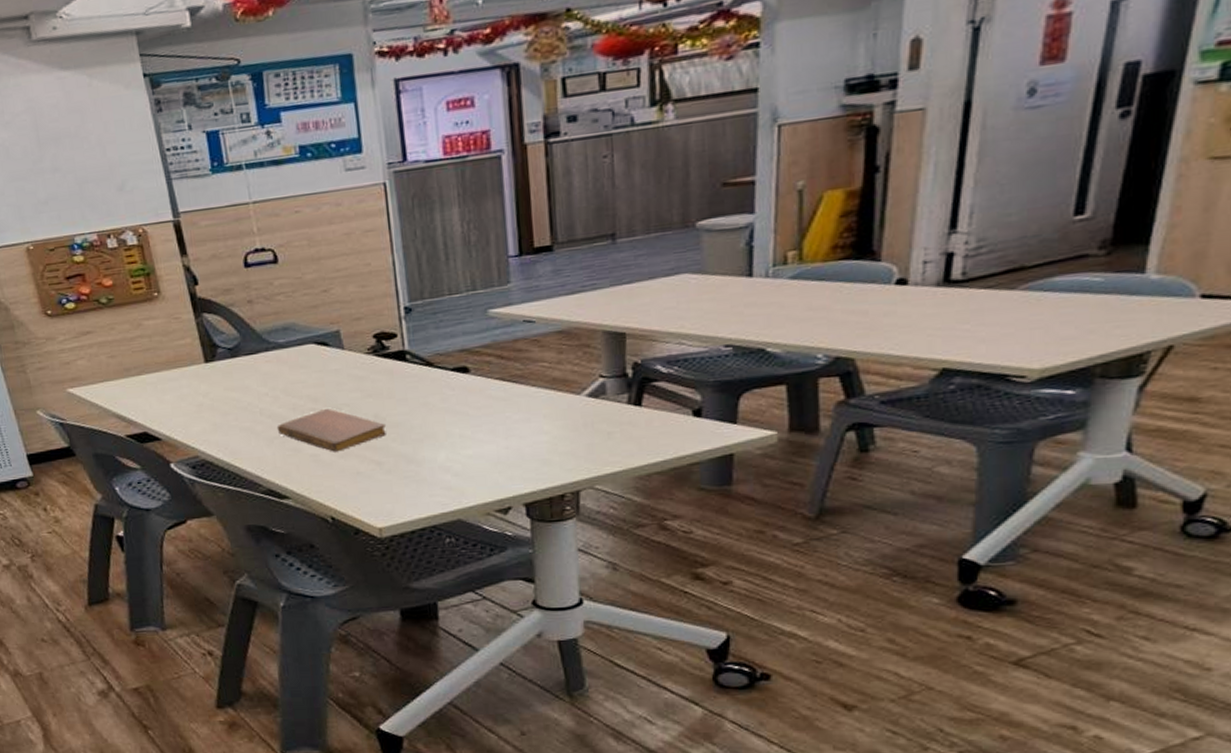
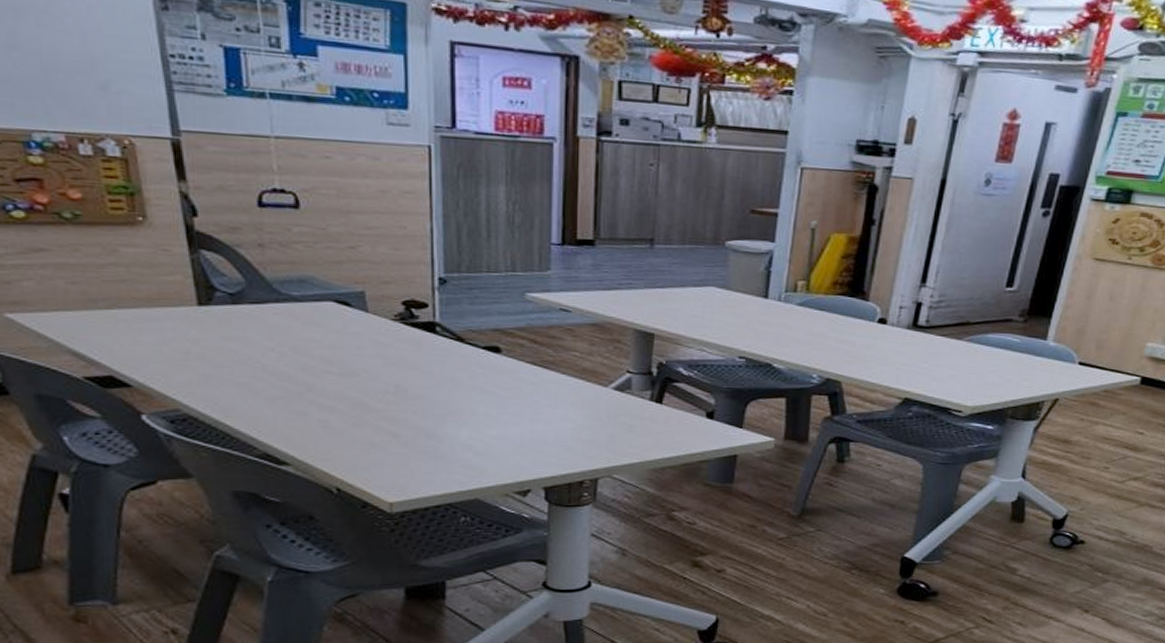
notebook: present [277,409,386,452] -> none [281,373,407,420]

